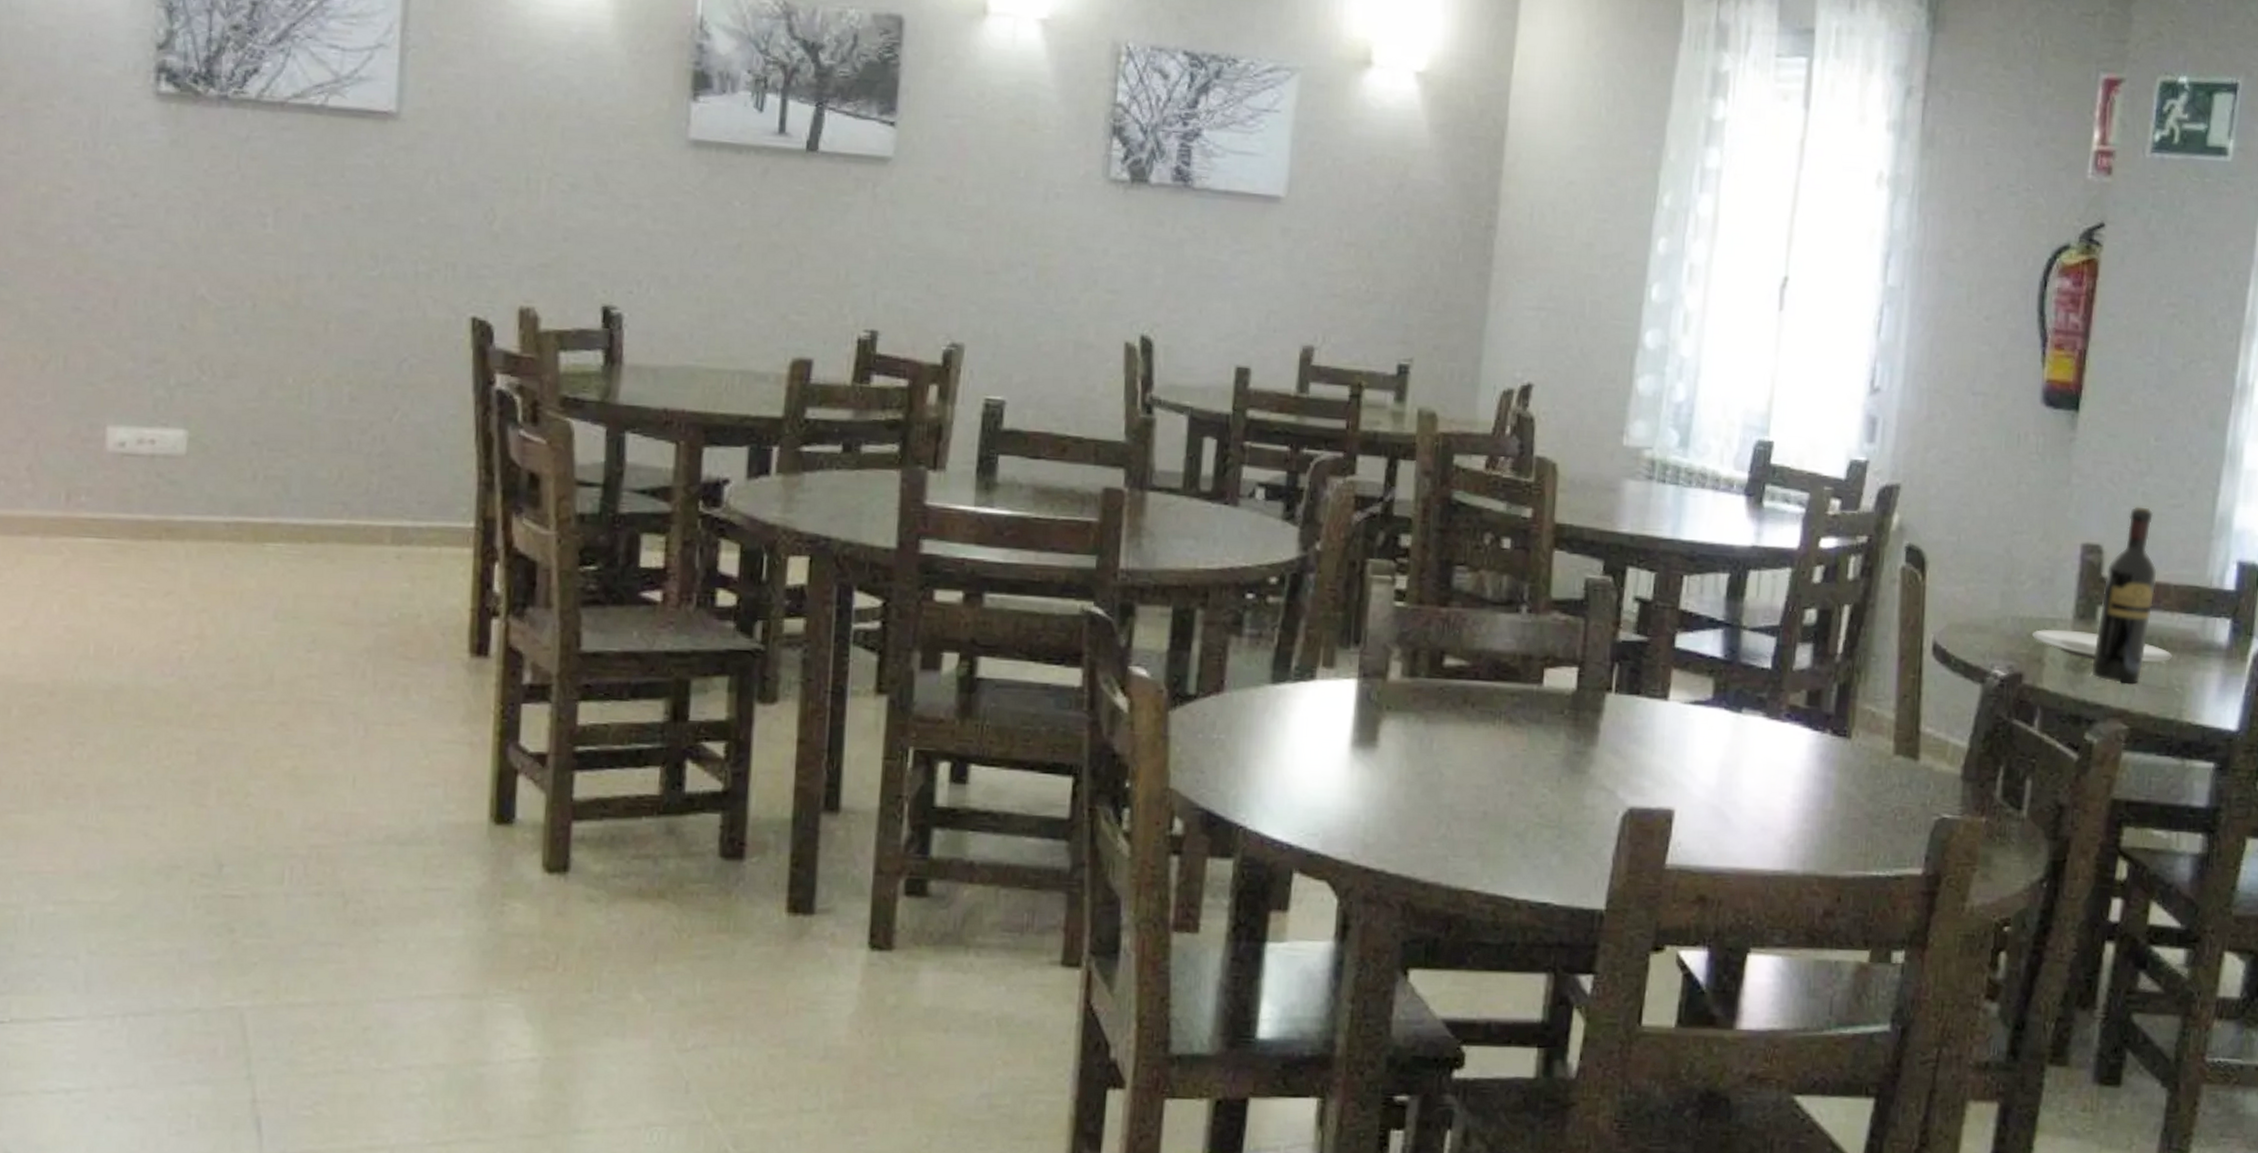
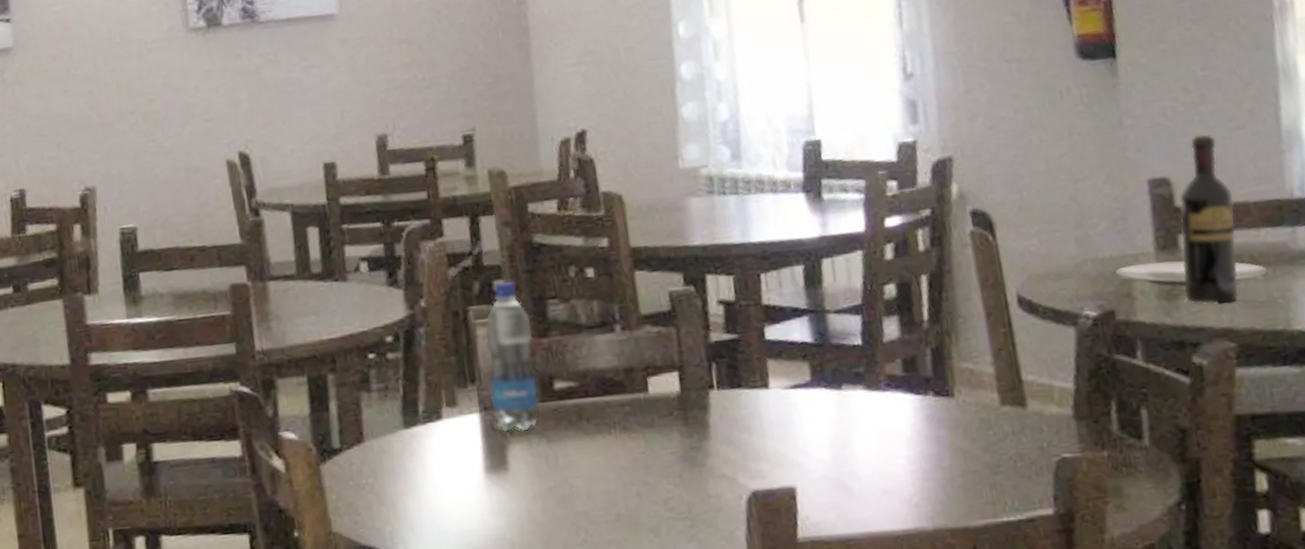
bottle: none [1372,535,1433,707] -> present [485,280,540,432]

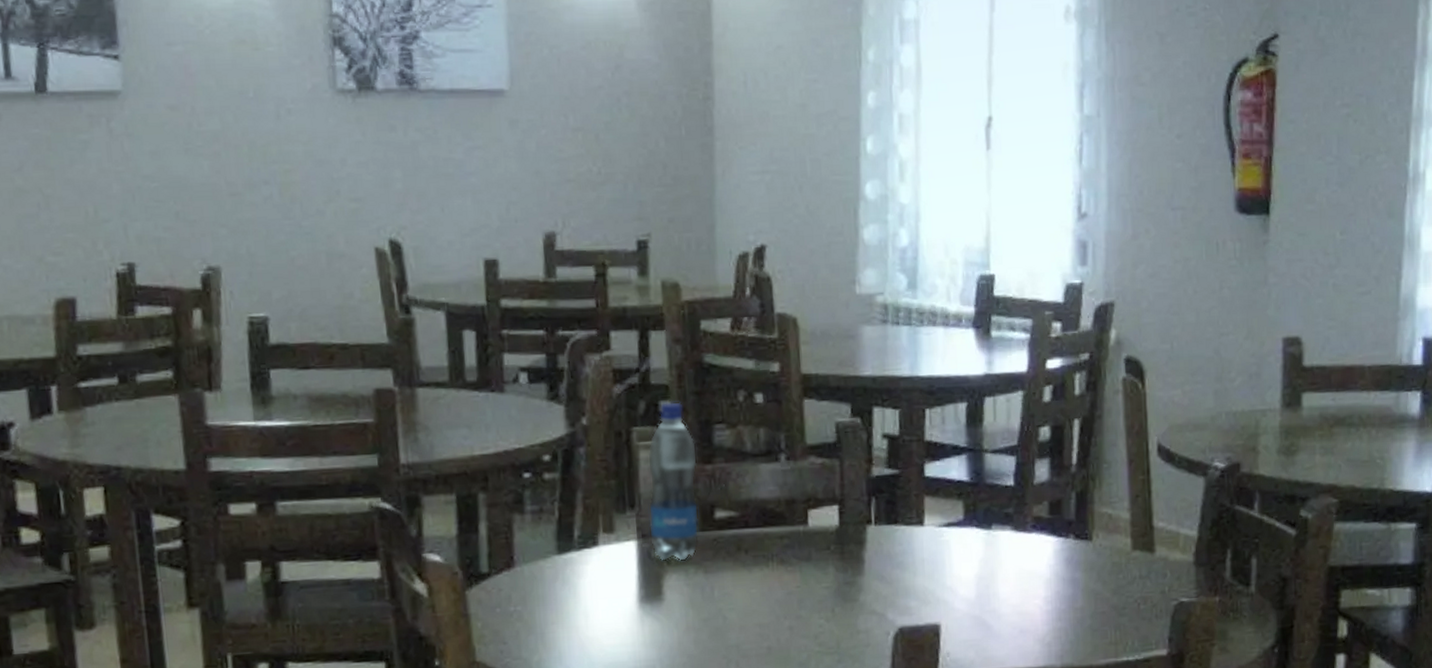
plate: present [1115,260,1268,287] -> none [1245,418,1372,443]
wine bottle: present [1179,134,1239,305] -> none [1300,297,1352,462]

